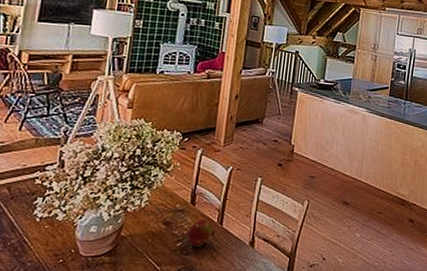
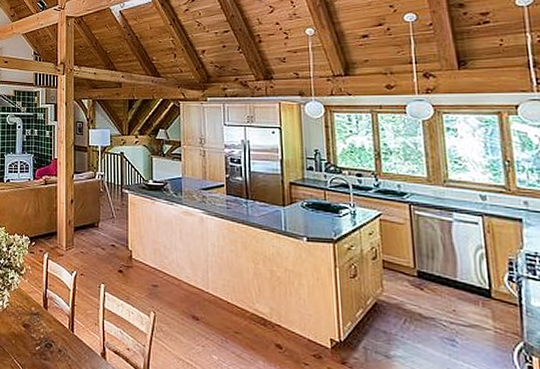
fruit: present [187,219,217,247] -> none [44,324,70,353]

